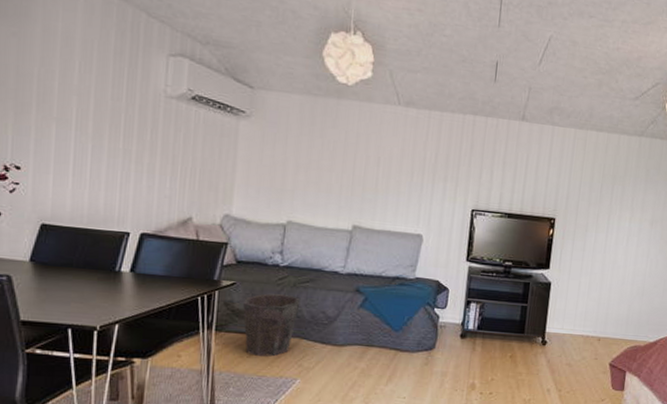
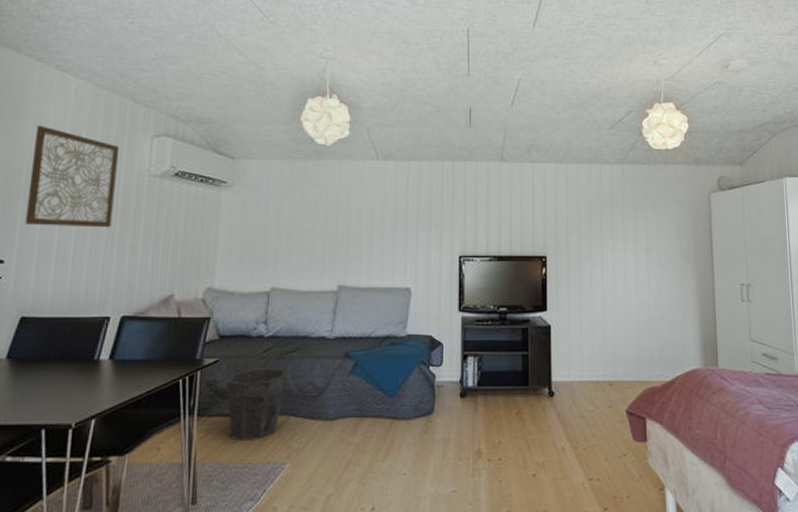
wall art: none [39,30,133,146] -> present [24,125,119,228]

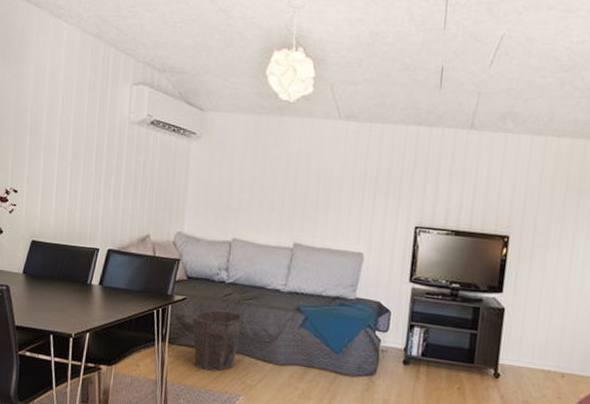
wall art: present [24,125,119,228] -> none [31,69,104,169]

